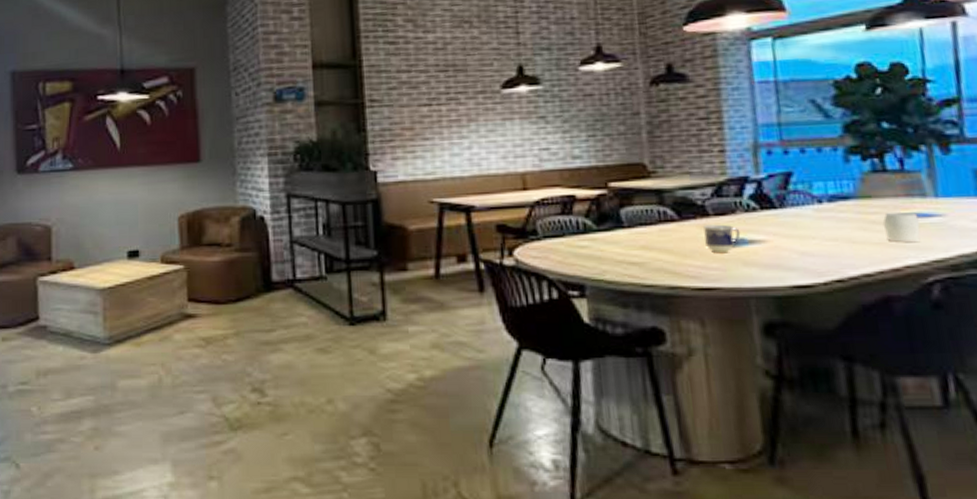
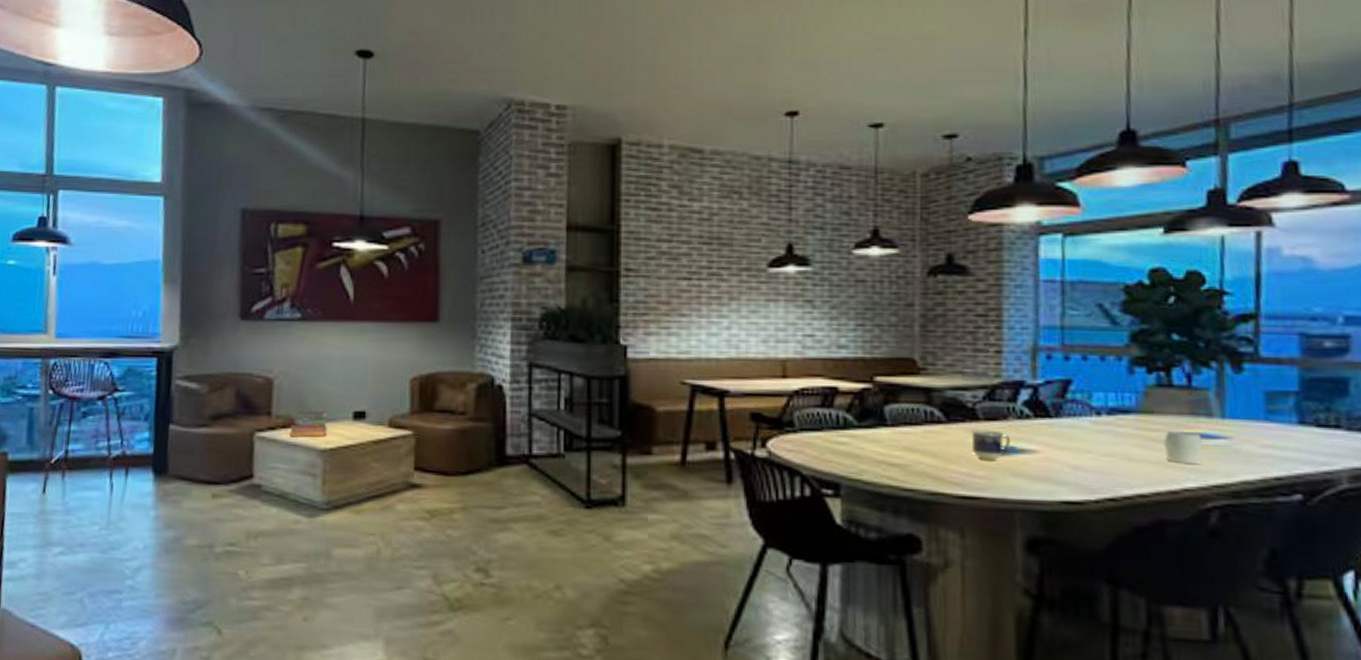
books: none [70,252,104,279] -> present [290,410,327,438]

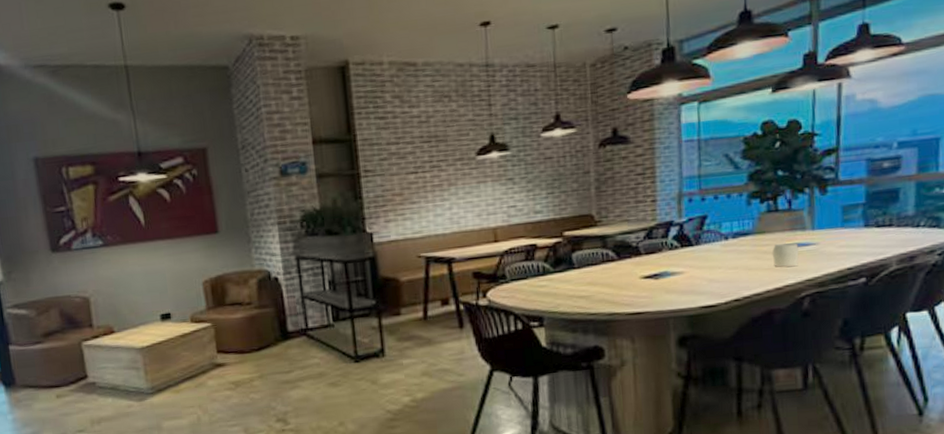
books: present [290,410,327,438] -> none [110,317,142,342]
cup: present [971,429,1011,462] -> none [637,261,665,285]

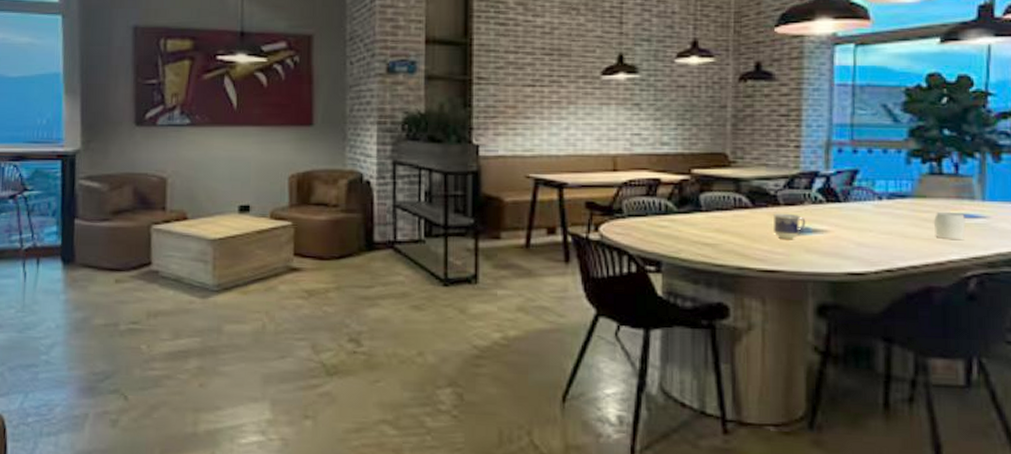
cup: none [637,261,665,285] -> present [773,213,806,240]

